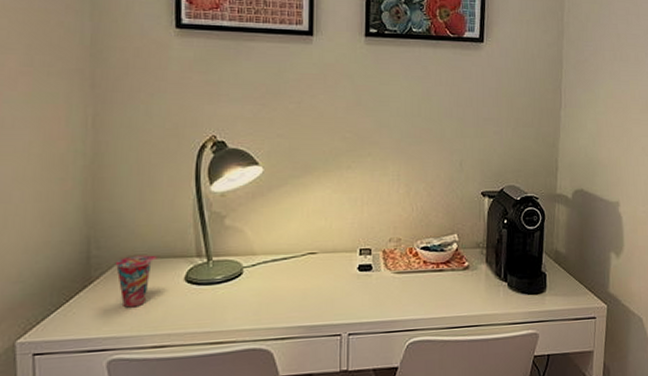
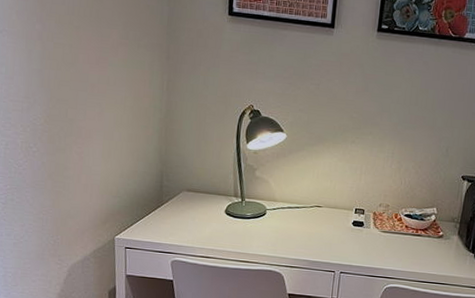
cup: present [115,255,157,308] -> none [178,189,207,227]

